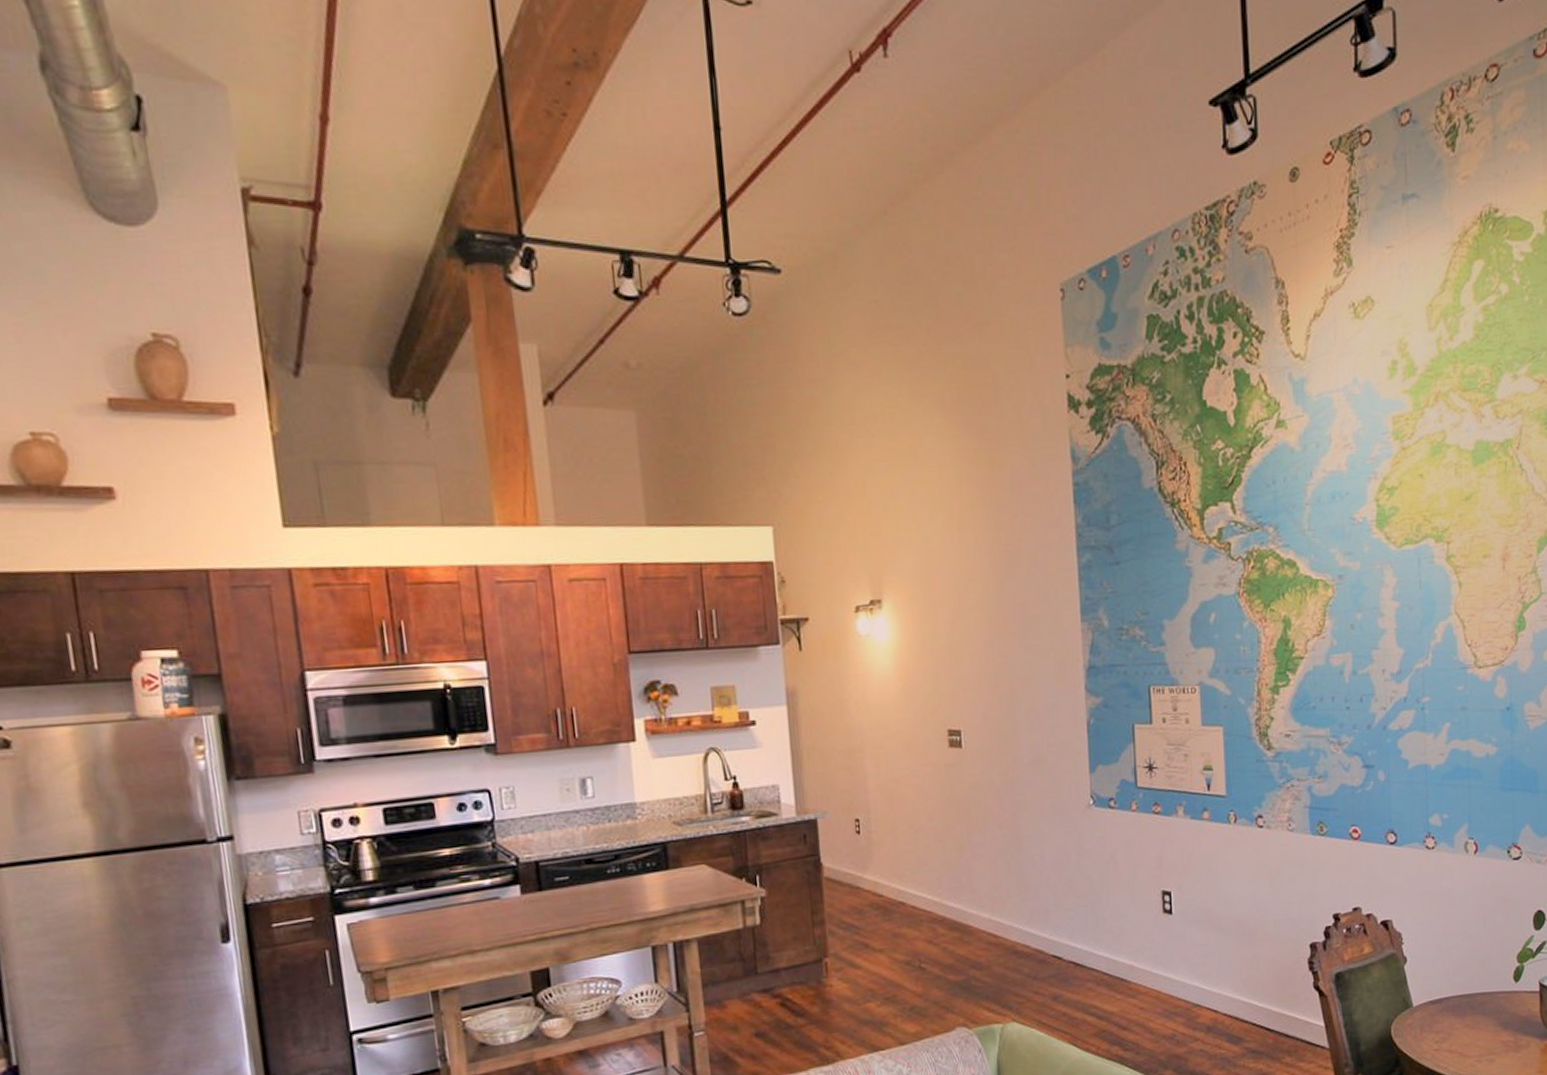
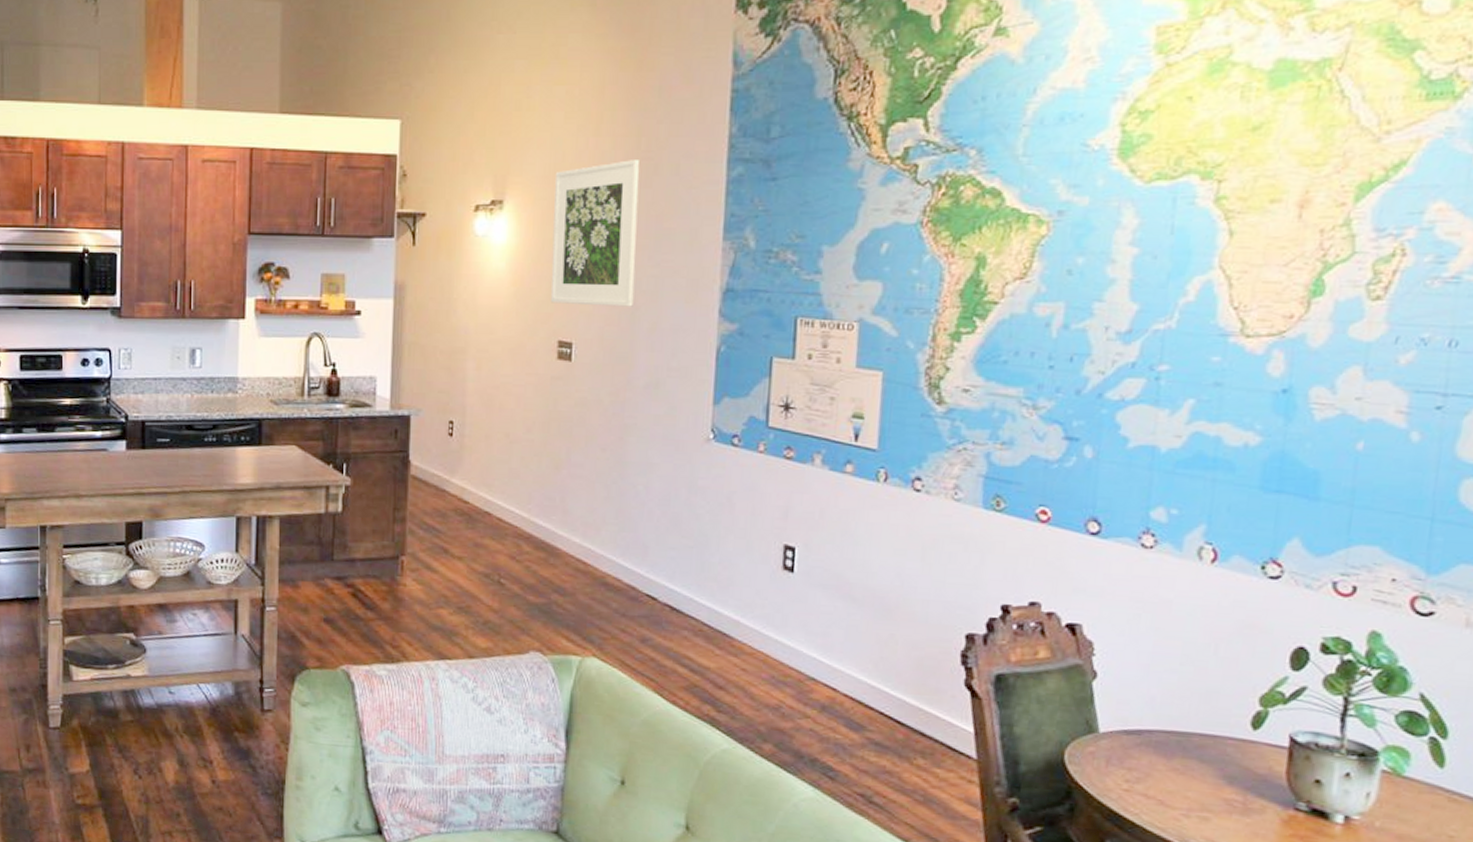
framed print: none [926,553,1011,695] -> present [550,160,641,307]

